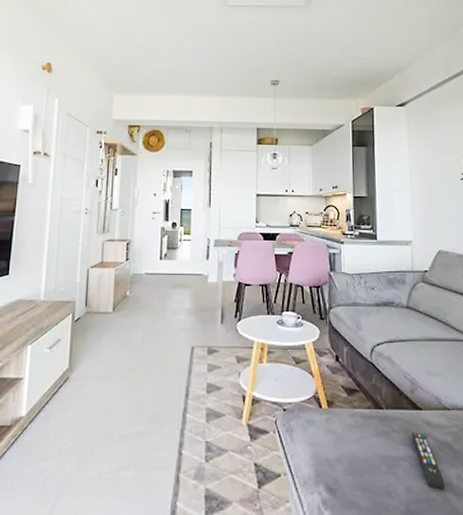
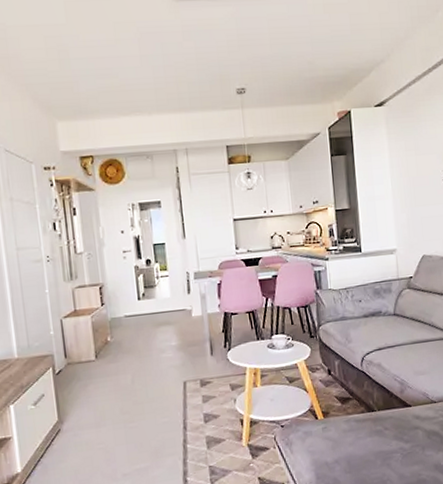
remote control: present [412,432,446,490] -> none [403,426,435,472]

